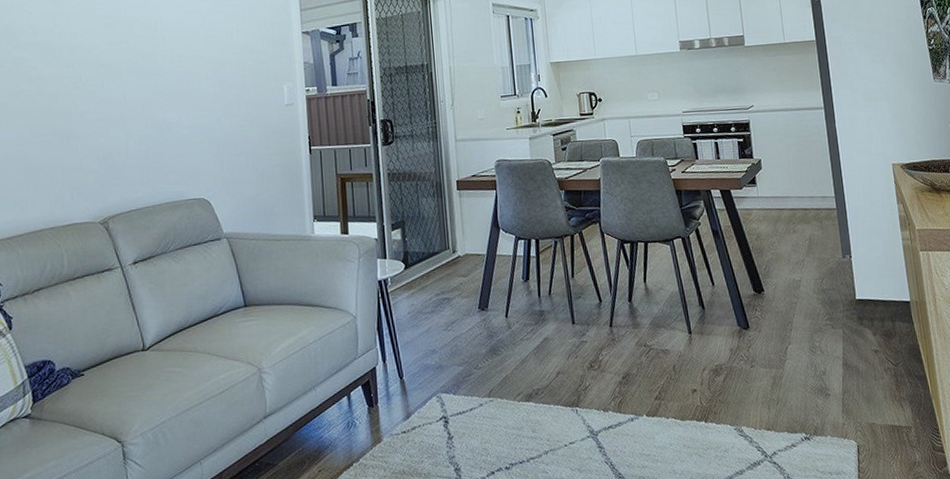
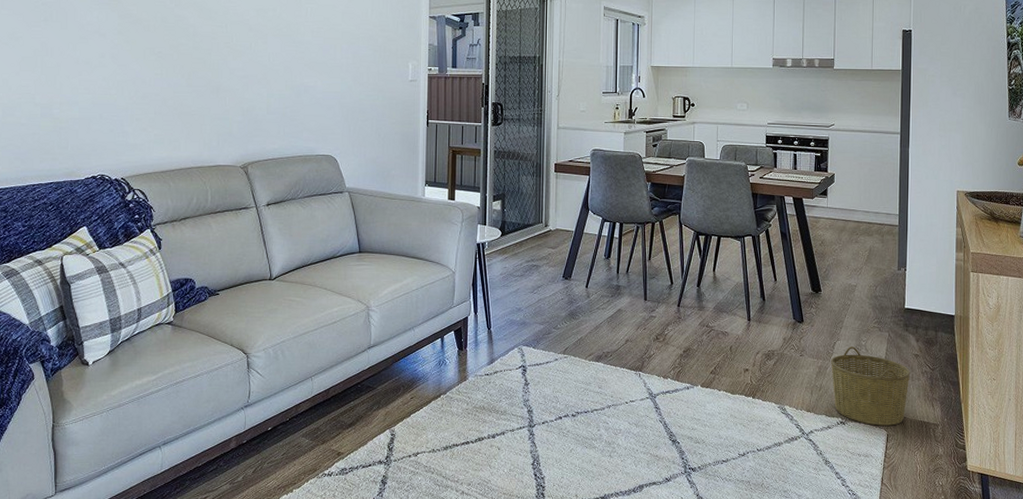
basket: none [784,349,874,437] -> present [830,347,911,426]

